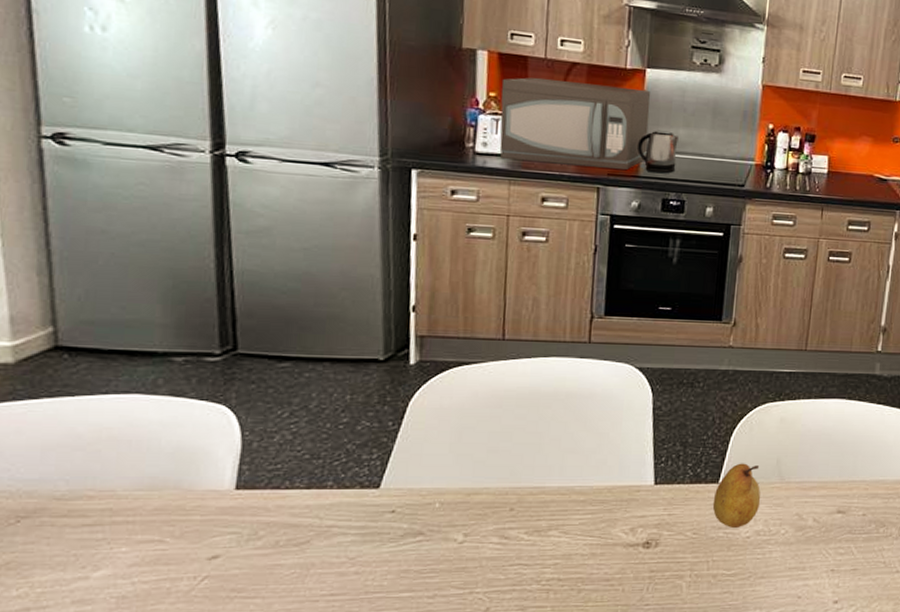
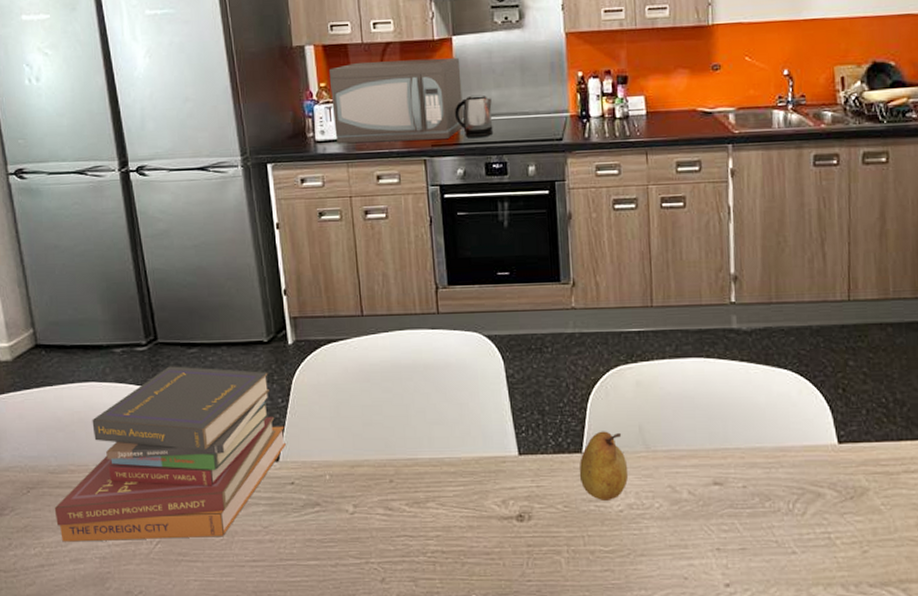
books: none [55,380,392,580] -> present [54,366,287,542]

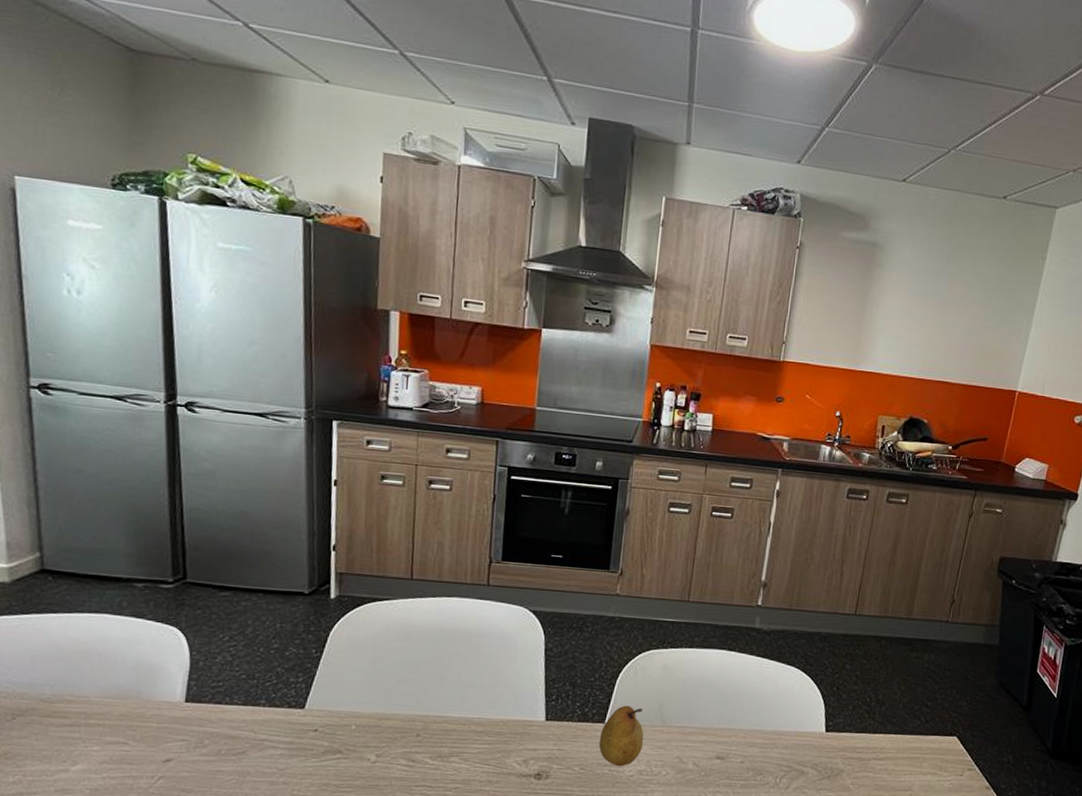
books: present [54,366,287,542] -> none [42,606,315,776]
microwave: present [328,57,464,144] -> none [409,336,546,425]
kettle: present [454,94,494,139] -> none [532,387,571,429]

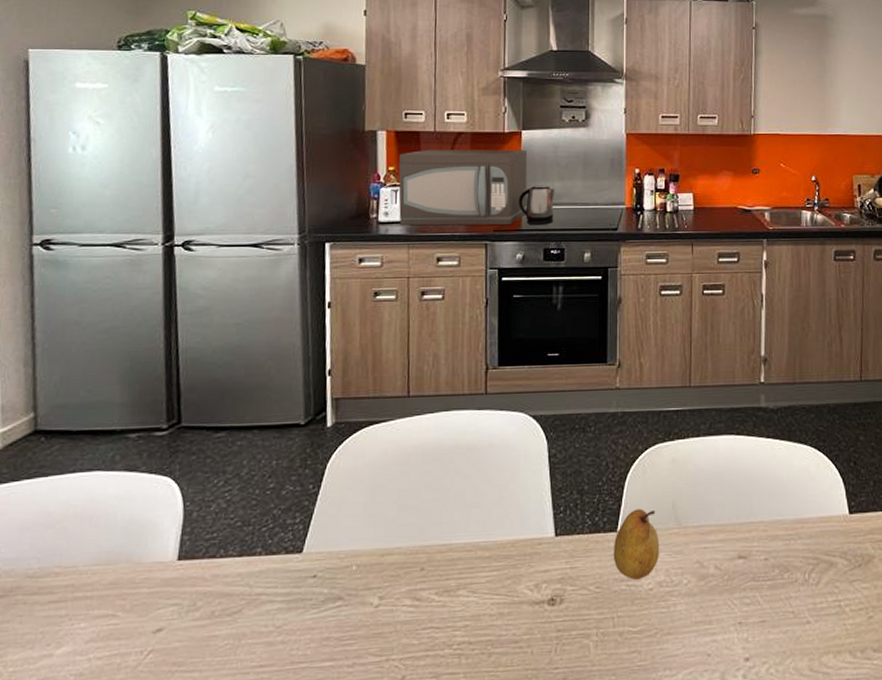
microwave: none [409,336,546,425] -> present [398,149,528,226]
kettle: none [532,387,571,429] -> present [518,185,554,225]

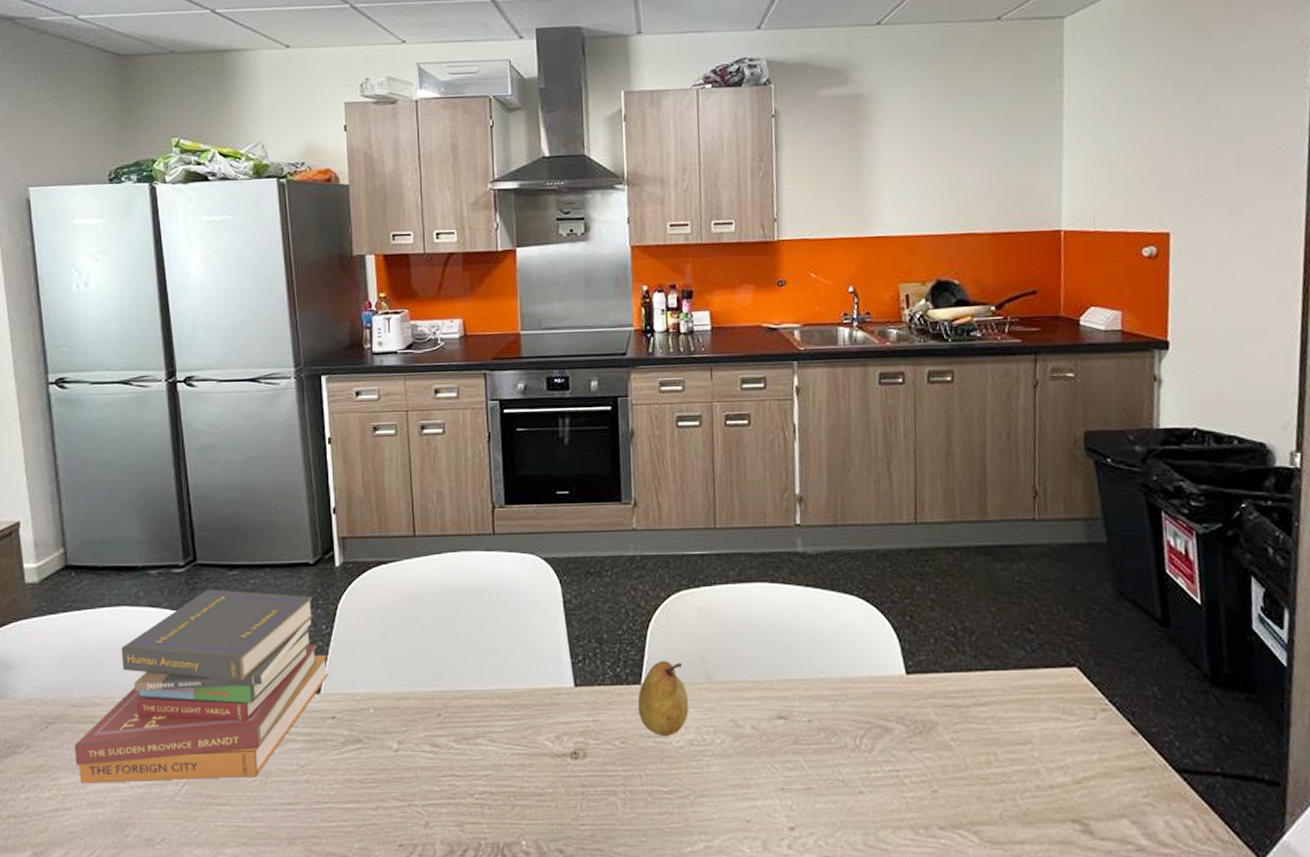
books: none [26,451,313,659] -> present [74,589,329,783]
microwave: present [398,149,528,226] -> none [389,269,526,356]
kettle: present [518,185,554,225] -> none [516,307,556,352]

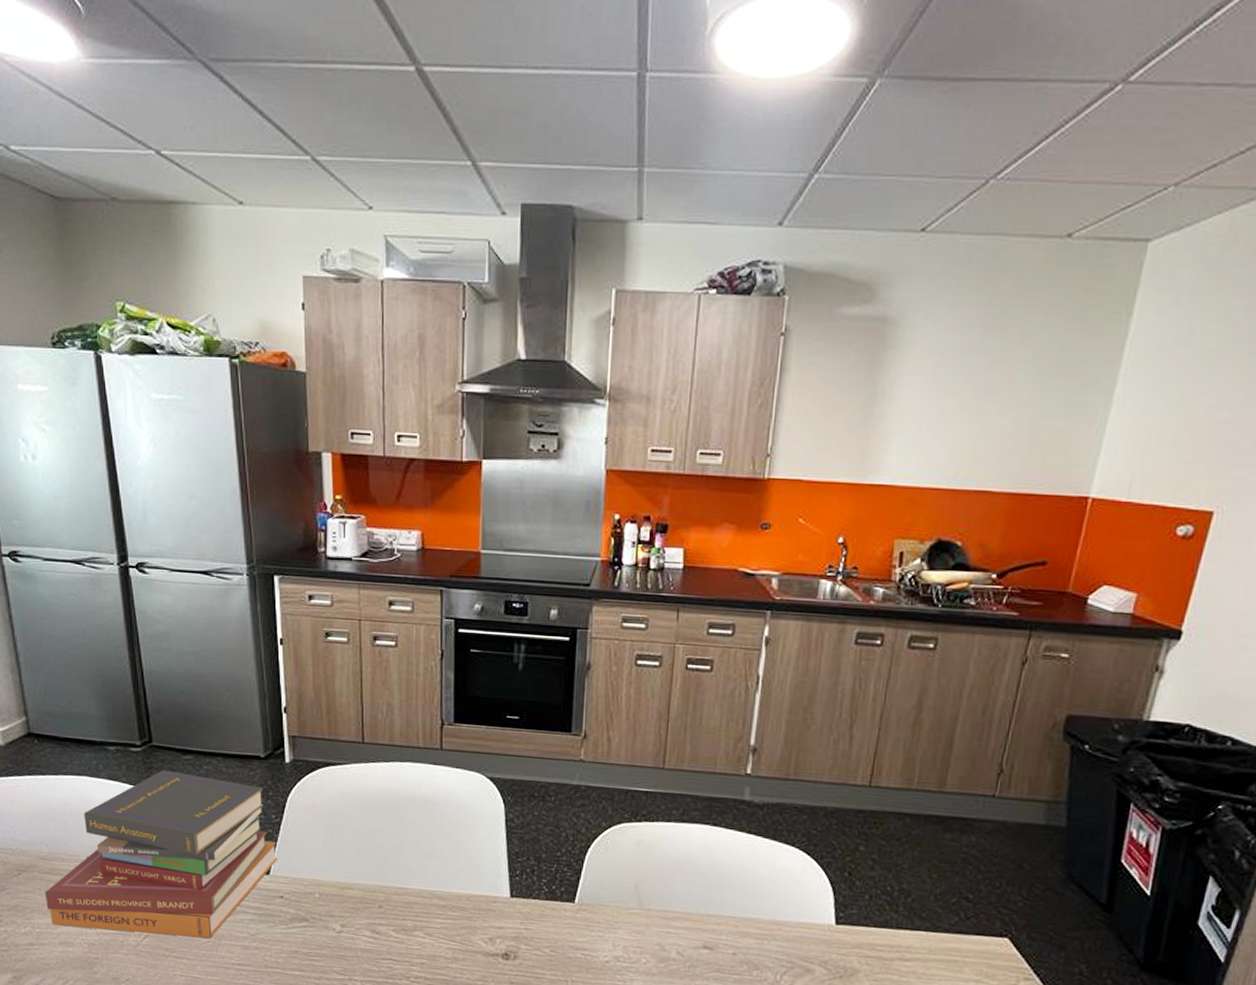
fruit: present [637,660,688,736] -> none [569,884,618,951]

